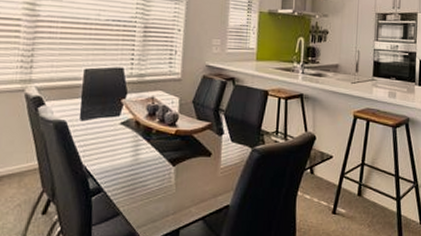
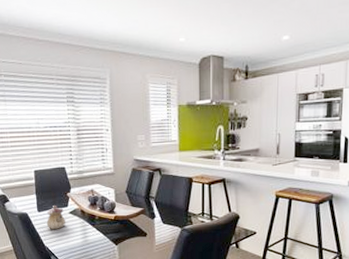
teapot: none [89,114,114,143] -> present [46,206,65,229]

